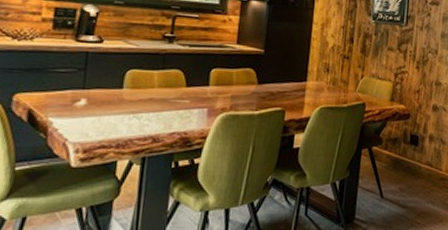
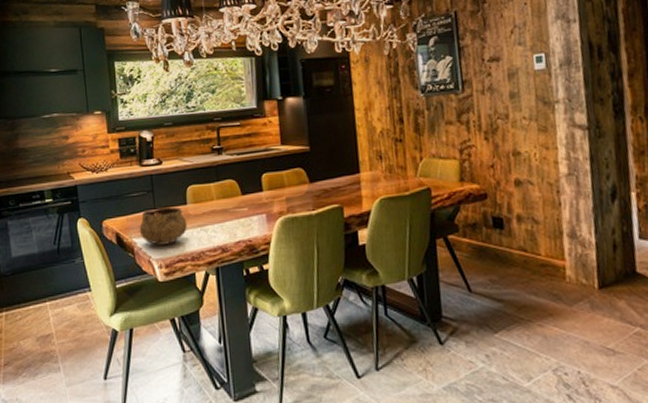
decorative bowl: none [58,88,119,128] -> present [139,206,187,245]

